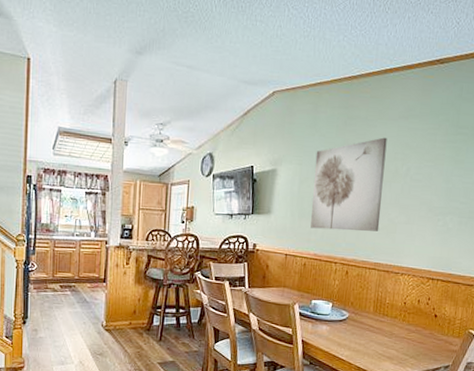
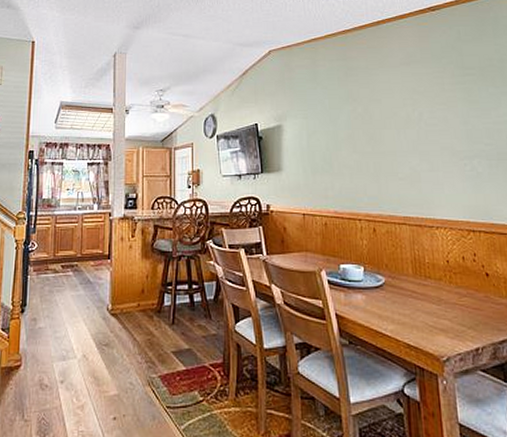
wall art: present [310,137,387,232] -> none [320,84,402,184]

